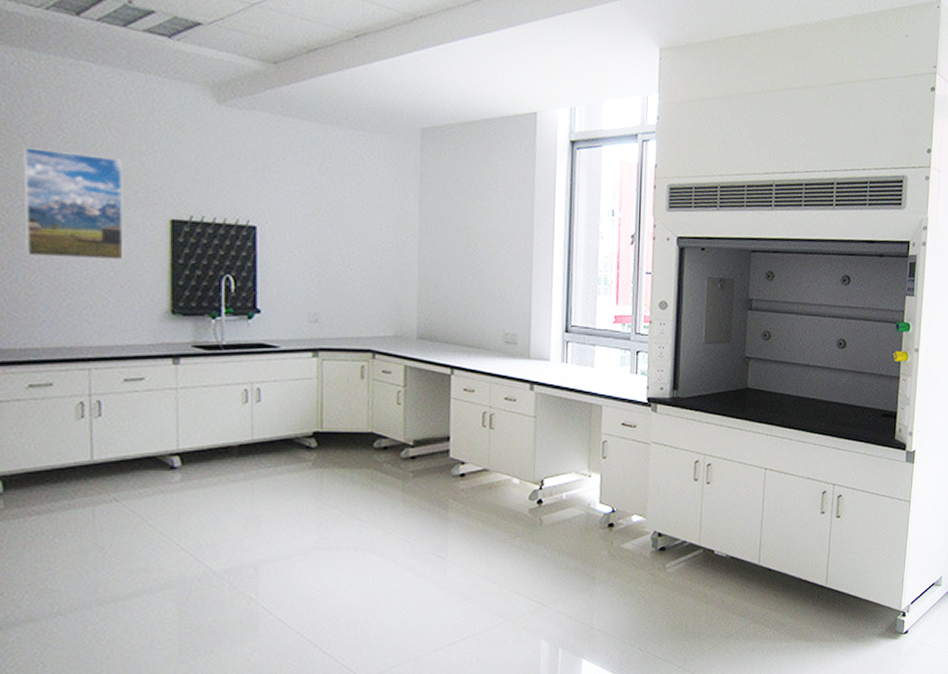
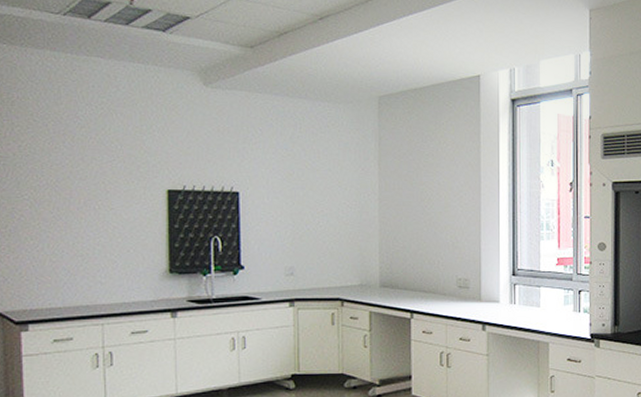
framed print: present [23,147,124,260] -> none [47,134,129,227]

